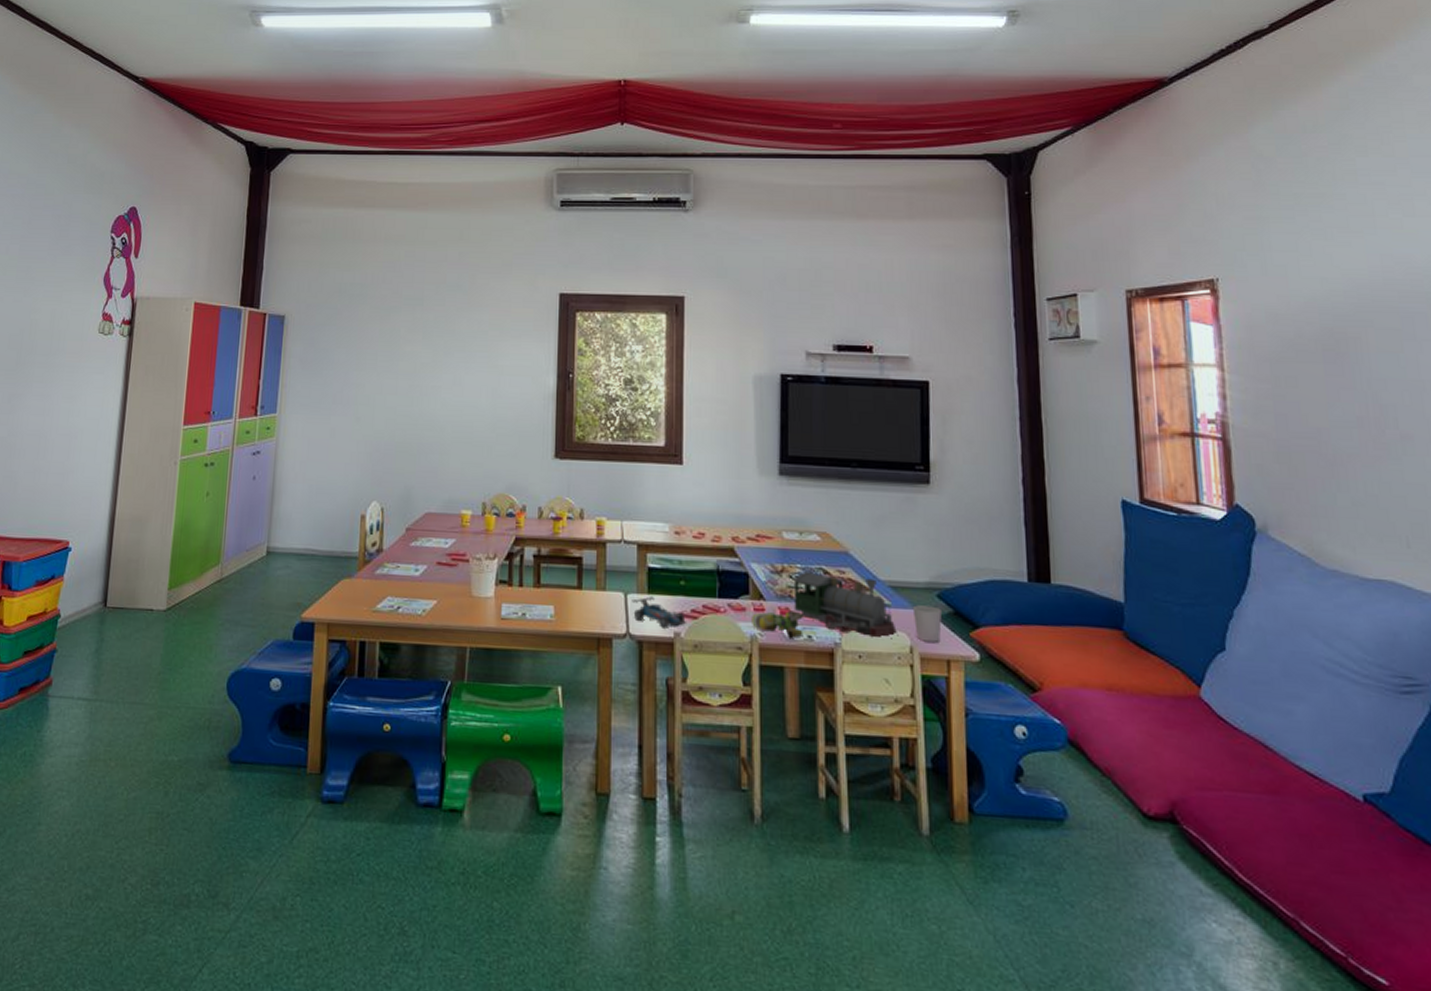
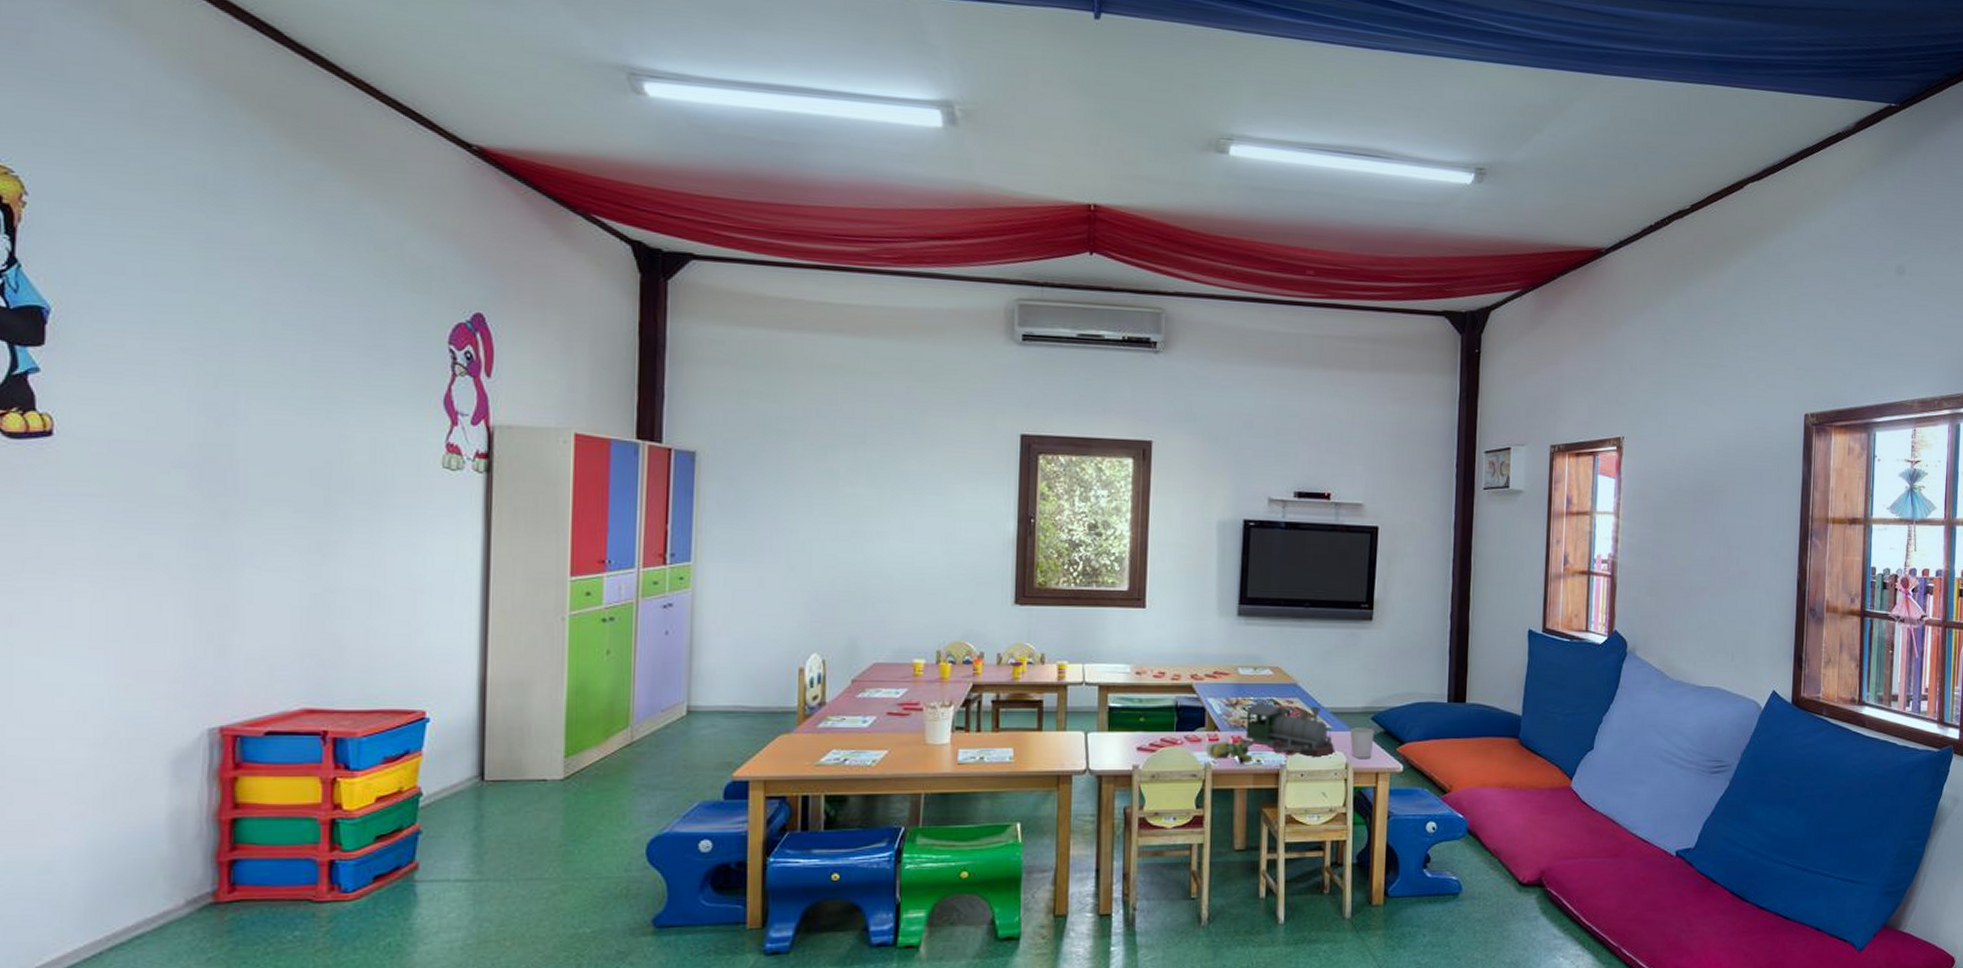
toy car: present [632,596,686,628] -> none [1092,733,1144,762]

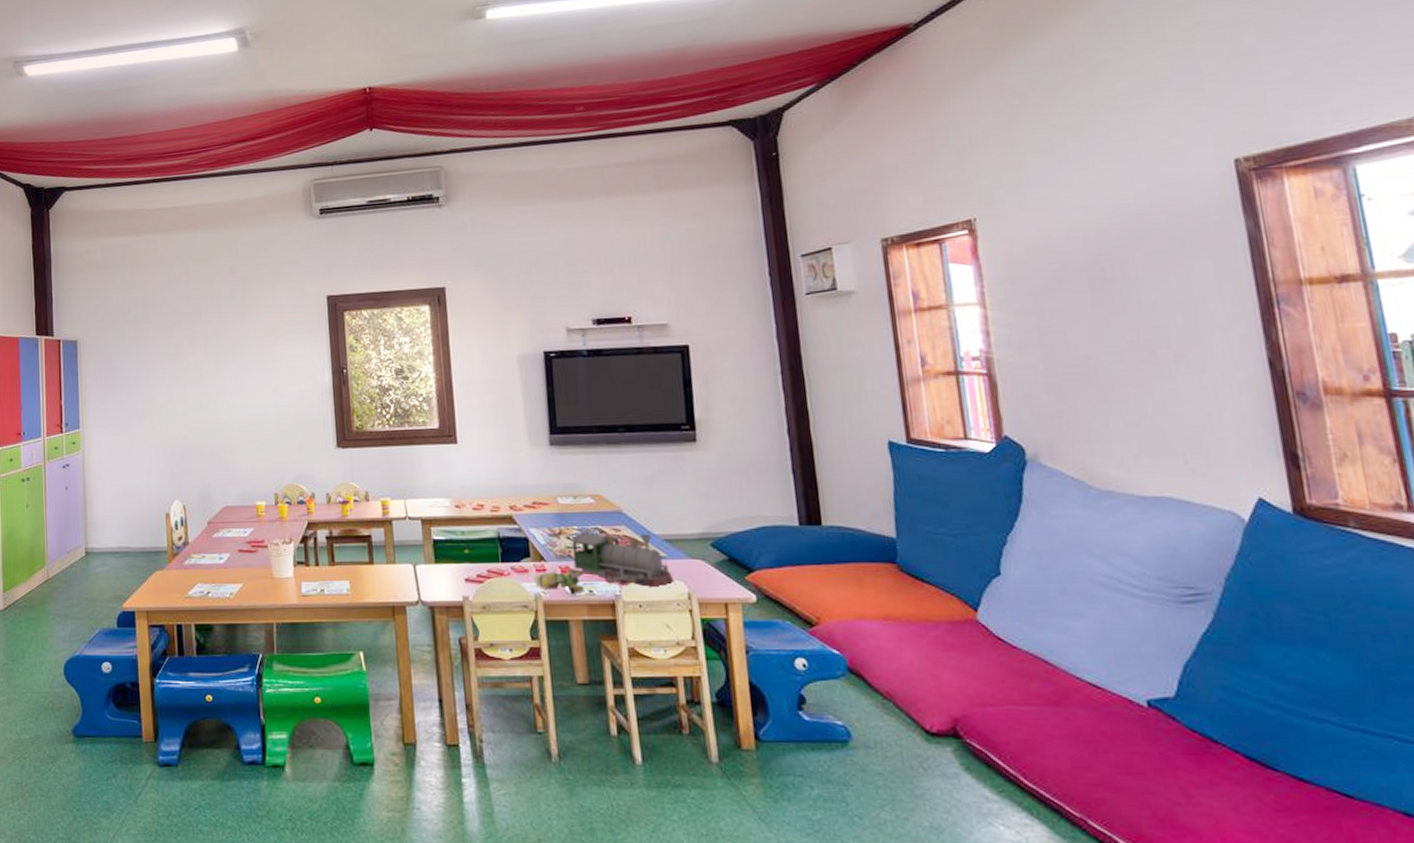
dixie cup: present [1350,727,1374,758] -> none [687,555,717,588]

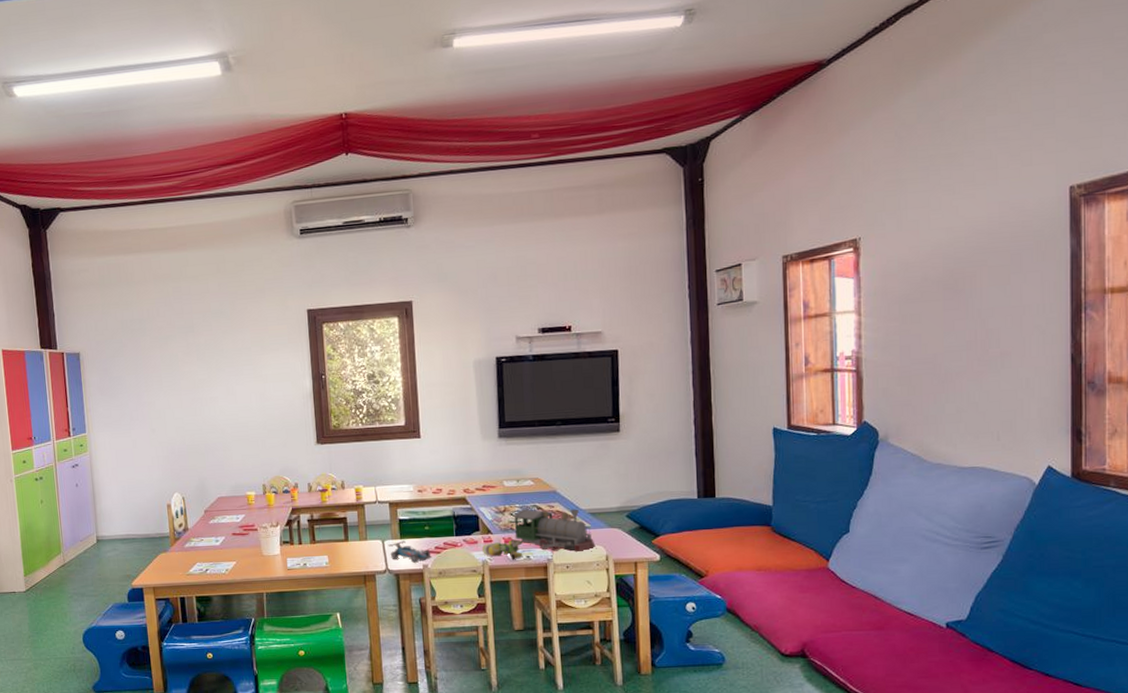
toy car: none [420,565,473,594] -> present [388,540,432,563]

